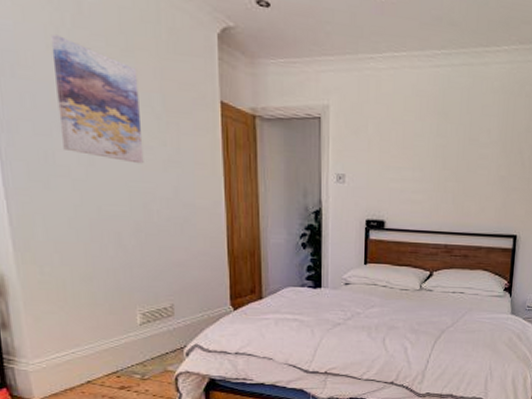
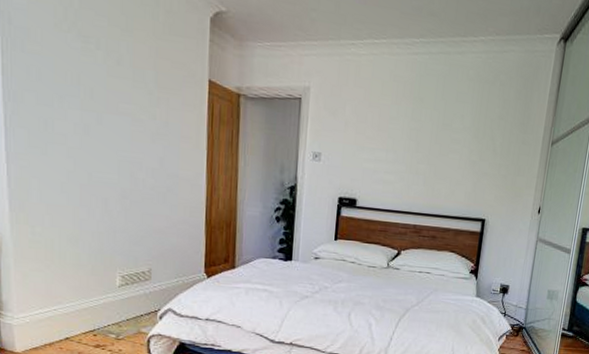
wall art: present [50,34,144,164] -> none [59,14,135,135]

